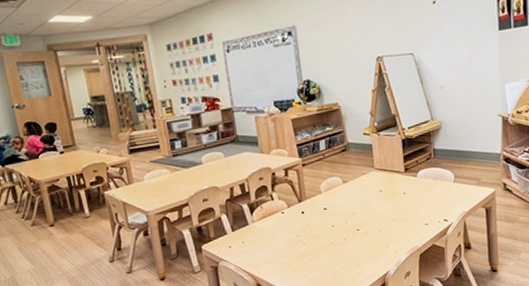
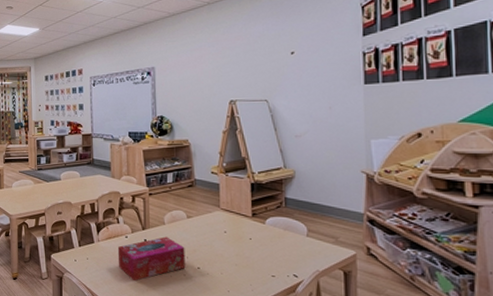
tissue box: none [274,205,345,255] -> present [117,236,186,281]

